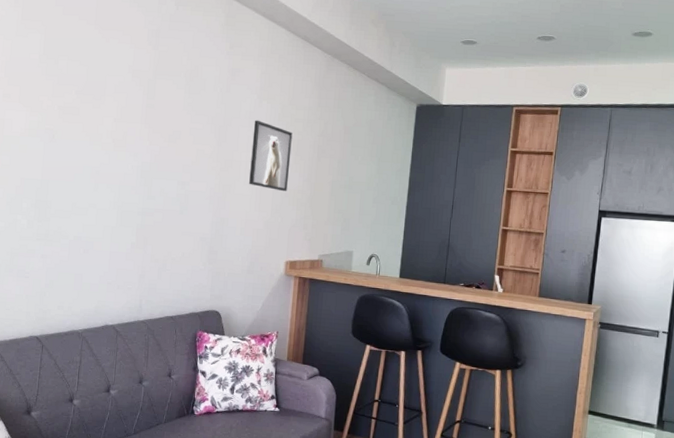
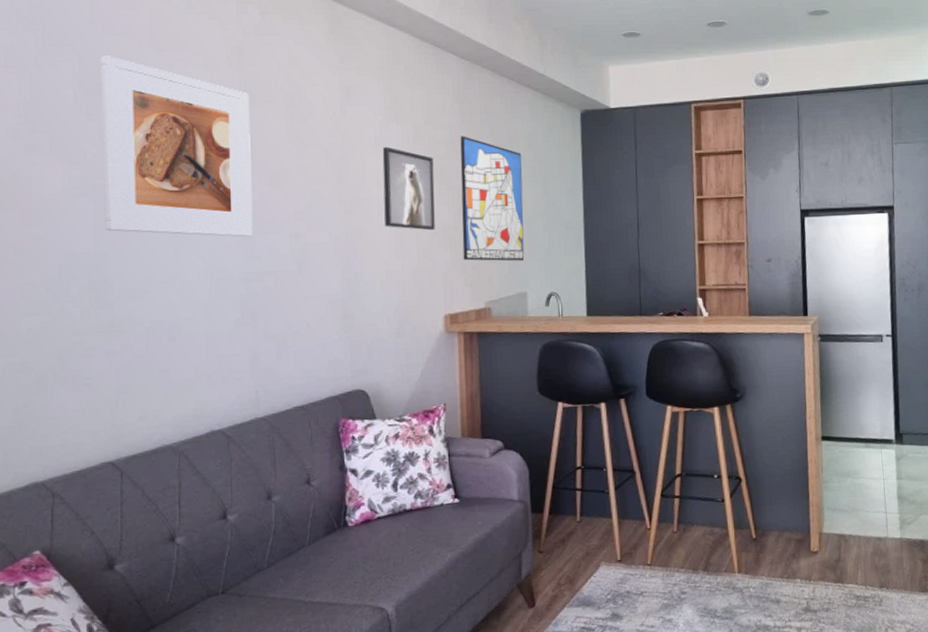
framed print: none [50,30,160,181] -> present [100,56,253,237]
wall art: none [306,117,364,225] -> present [460,136,525,261]

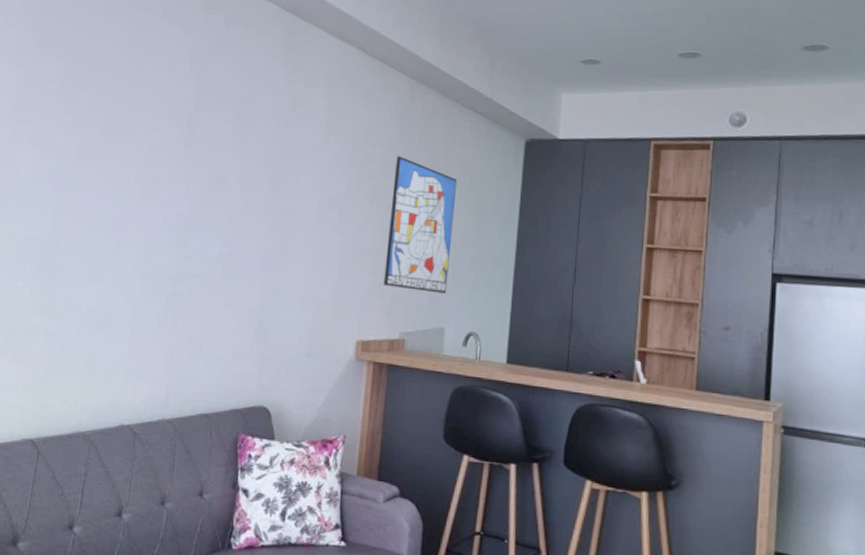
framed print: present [100,56,253,237] -> none [62,56,204,238]
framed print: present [382,146,435,231] -> none [310,160,367,251]

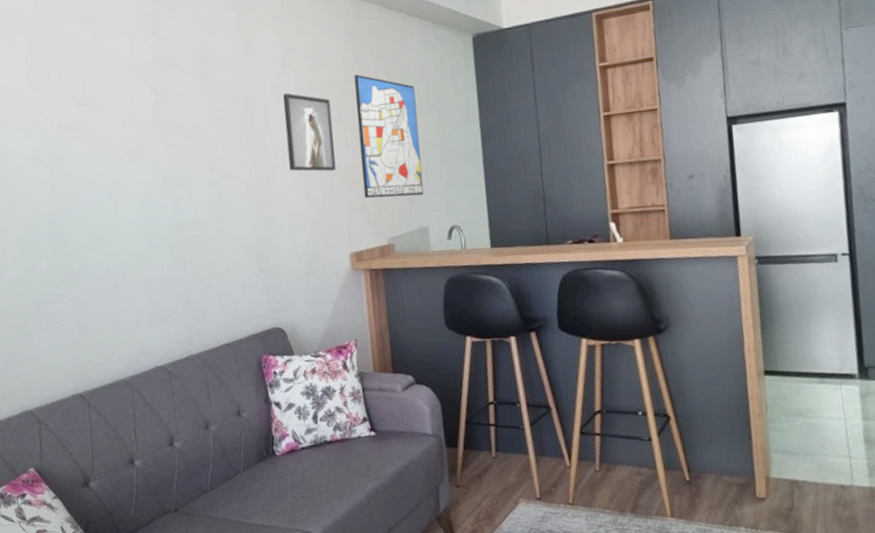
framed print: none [310,160,367,251] -> present [283,93,336,172]

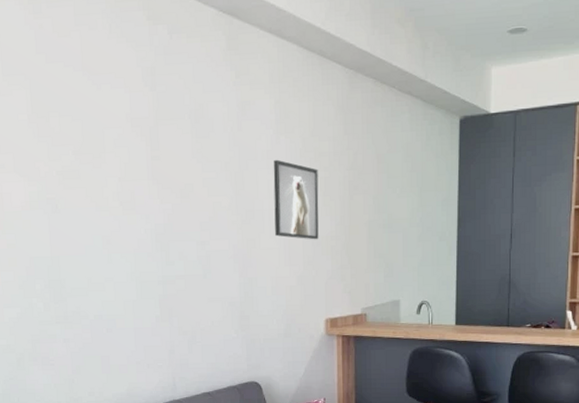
wall art: present [354,74,424,199] -> none [342,147,400,270]

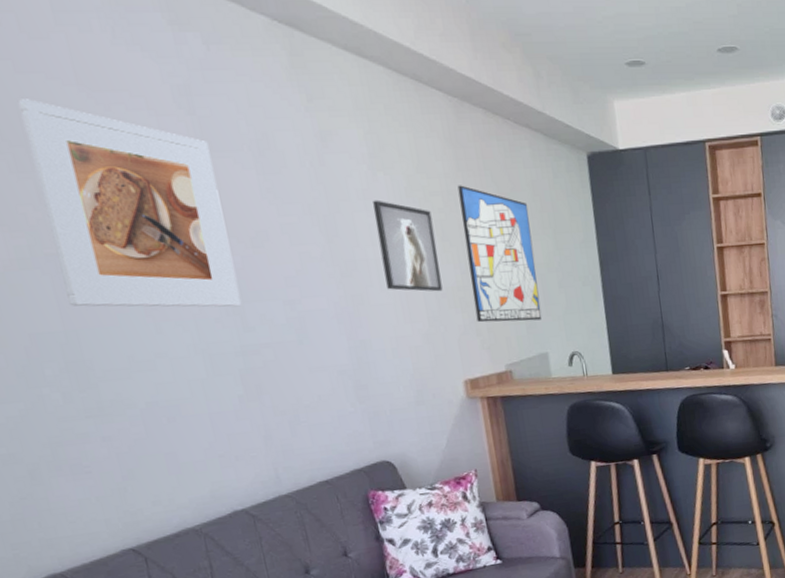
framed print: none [45,82,168,245] -> present [17,99,242,307]
wall art: none [342,147,400,270] -> present [457,185,542,323]

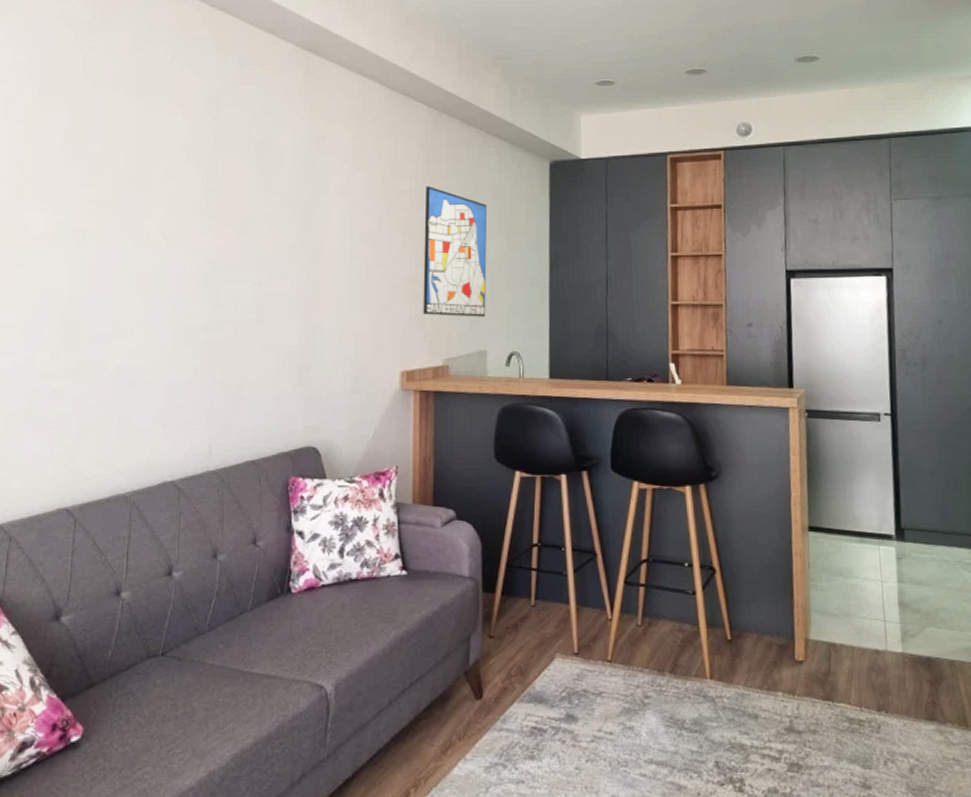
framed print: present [17,99,242,307] -> none [80,105,223,285]
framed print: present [373,200,443,292] -> none [346,196,398,283]

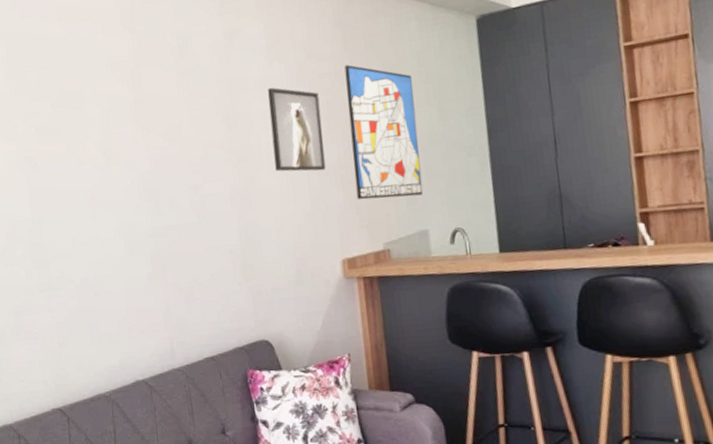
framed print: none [346,196,398,283] -> present [268,87,326,172]

